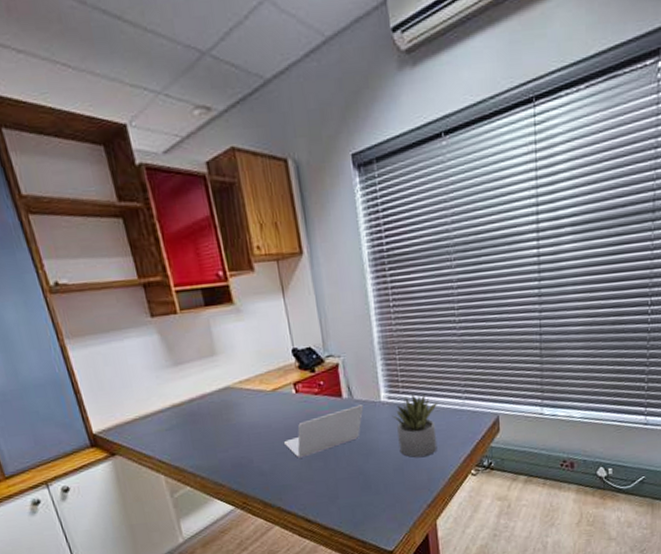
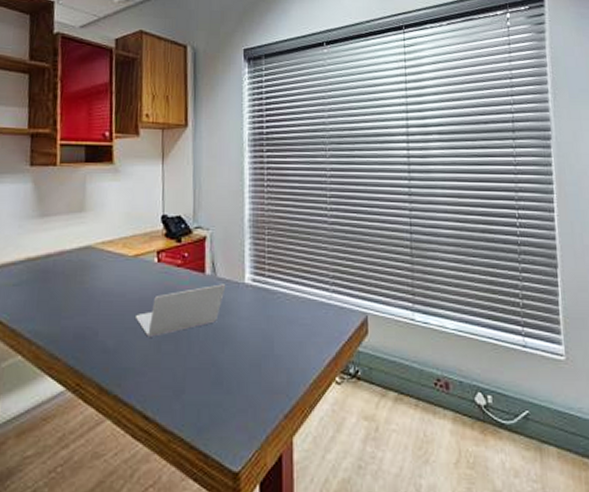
succulent plant: present [392,394,438,457] -> none [255,280,303,353]

